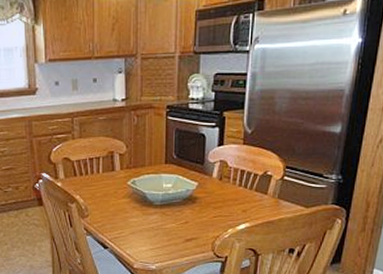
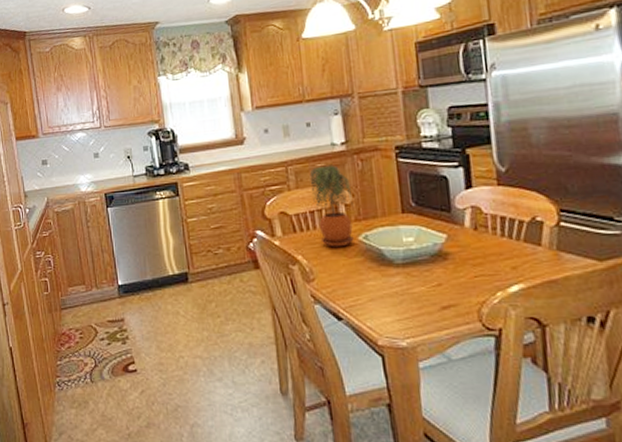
potted plant: none [92,118,127,190] -> present [309,165,354,248]

